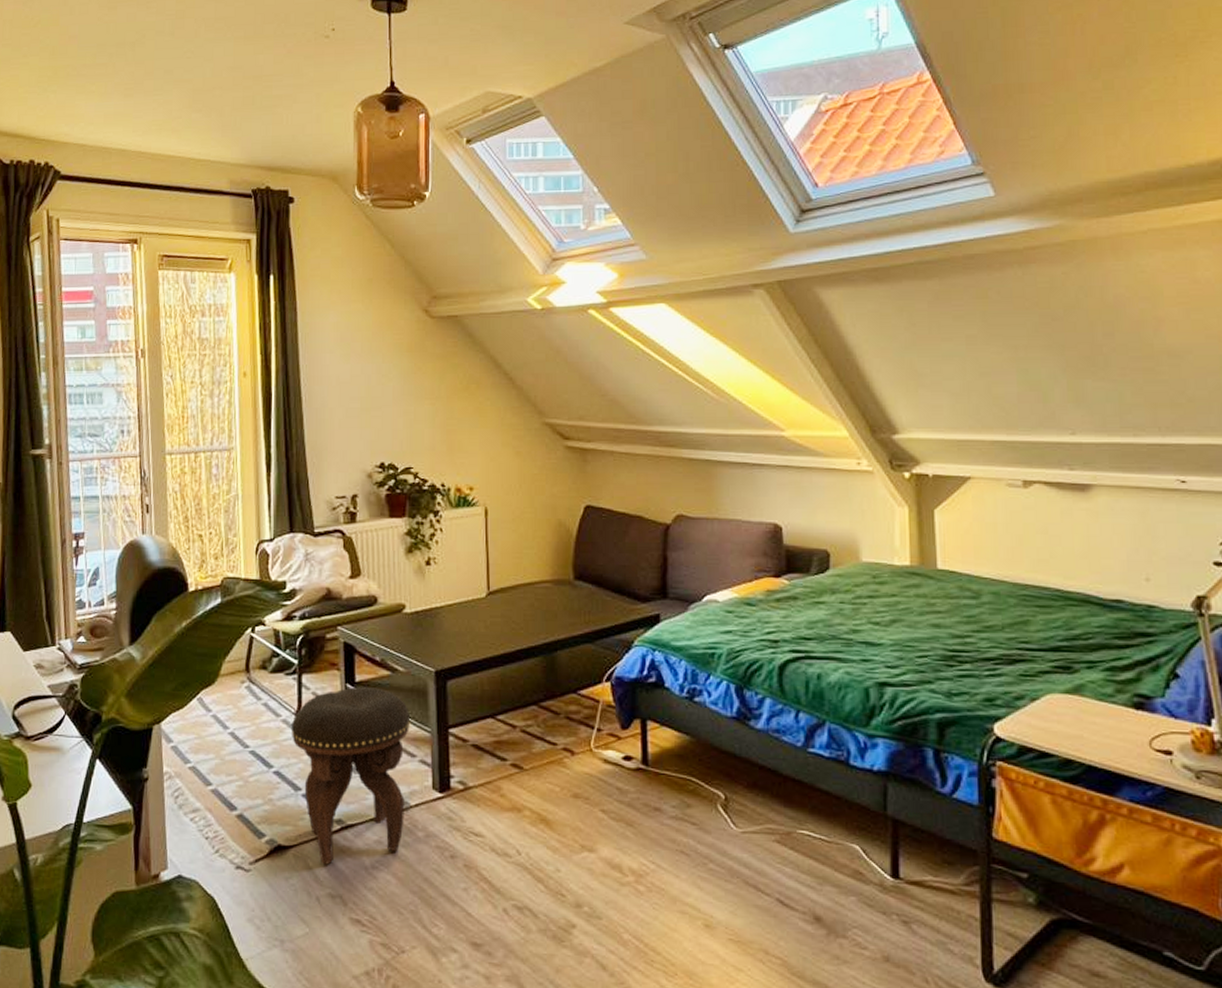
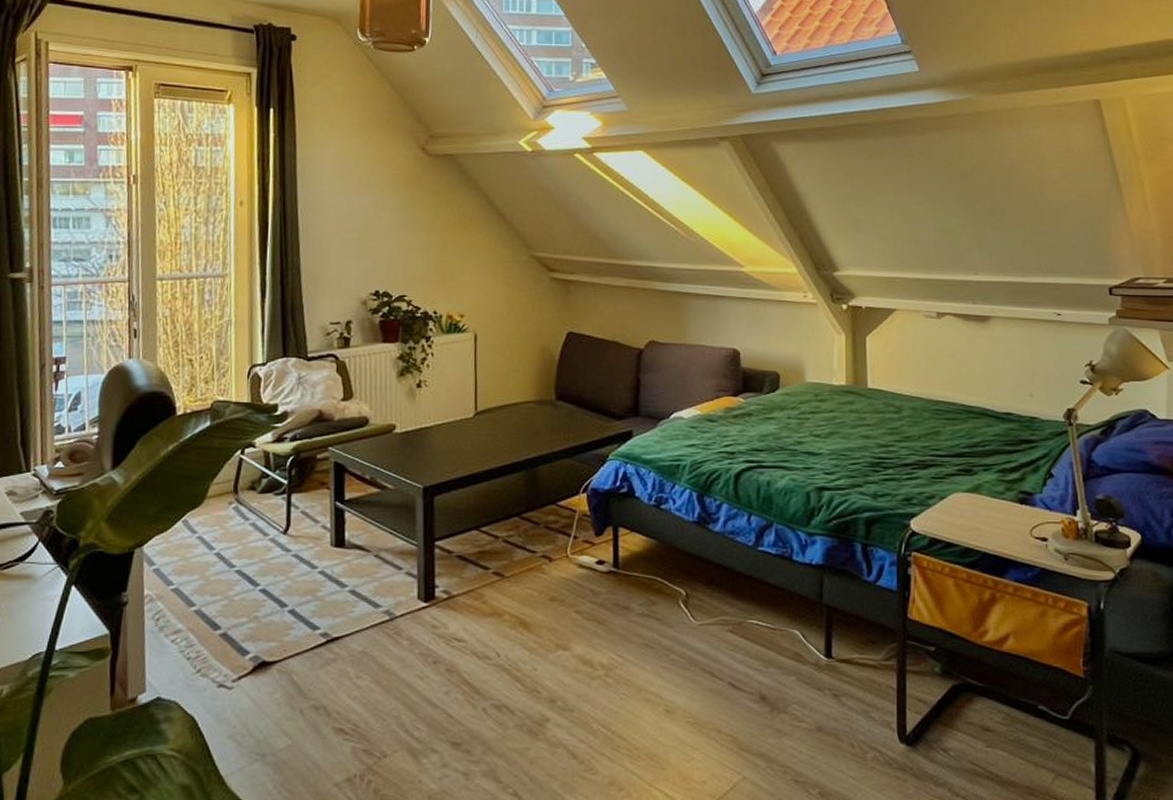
footstool: present [291,686,410,865] -> none [278,503,397,678]

